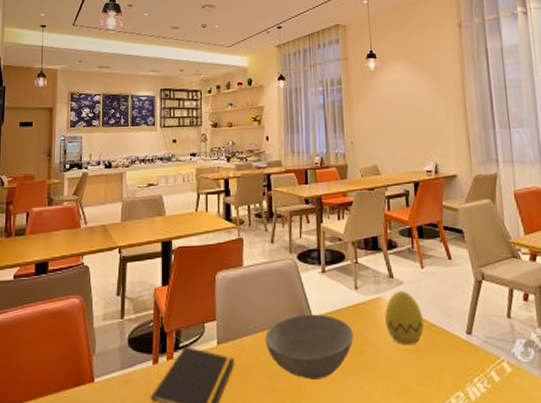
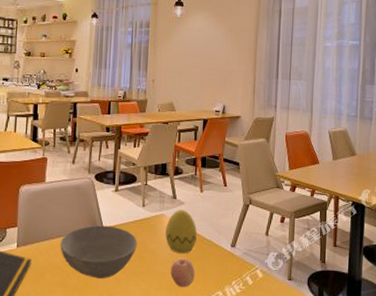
fruit: none [396,351,427,389] -> present [170,259,195,288]

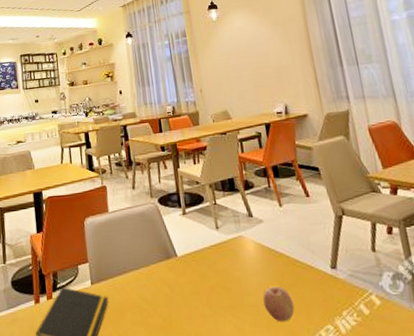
bowl: present [60,225,137,278] -> none [134,253,219,315]
decorative egg: present [165,210,197,254] -> none [247,229,287,281]

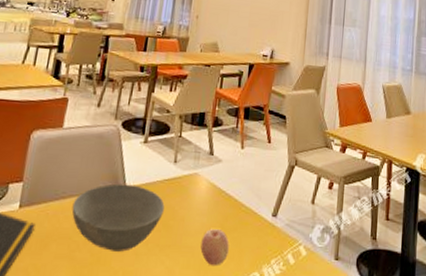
bowl: none [134,253,219,315] -> present [71,183,165,252]

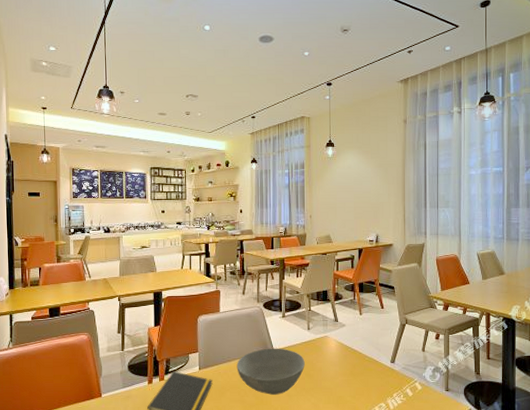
fruit: present [200,229,230,267] -> none [337,375,359,401]

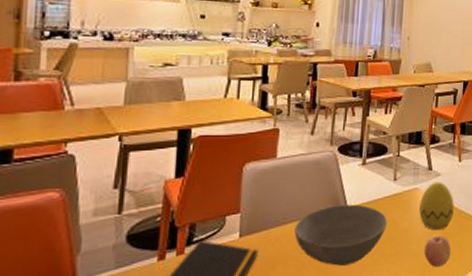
decorative egg: none [330,331,359,371] -> present [419,182,454,231]
fruit: none [337,375,359,401] -> present [424,235,451,268]

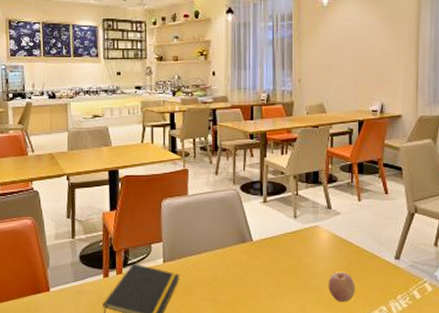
bowl: present [294,204,387,266] -> none [208,239,290,293]
decorative egg: present [419,182,454,231] -> none [321,220,356,267]

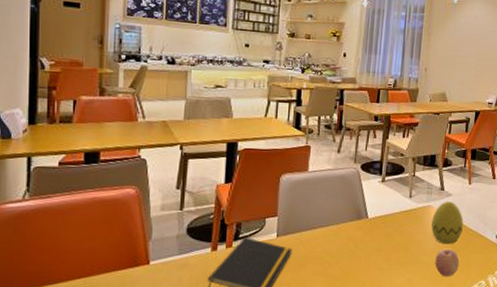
decorative egg: none [321,220,356,267] -> present [431,201,464,245]

